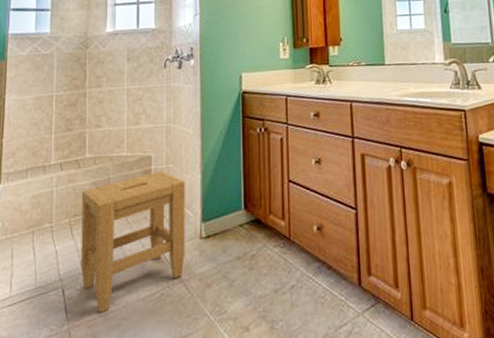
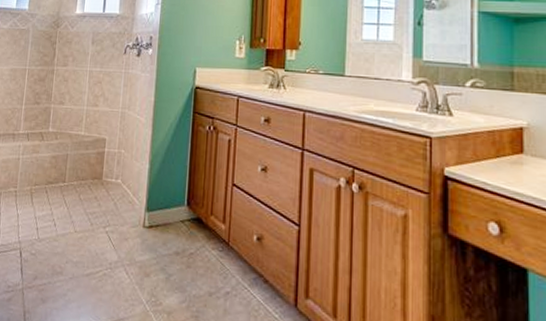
stool: present [80,171,185,313] -> none [36,154,134,280]

